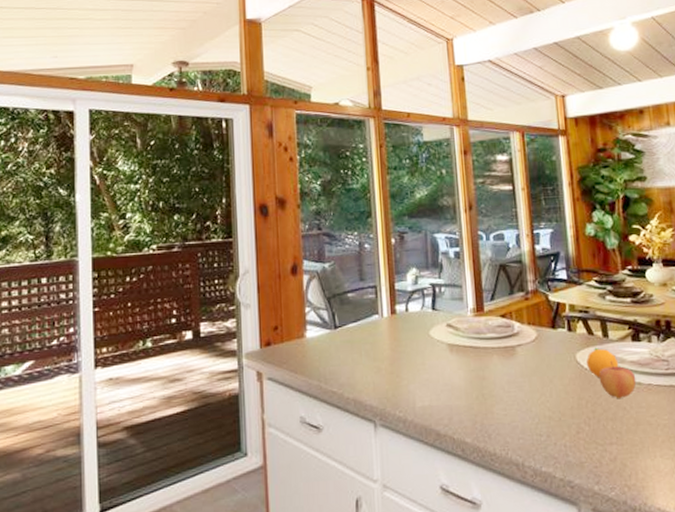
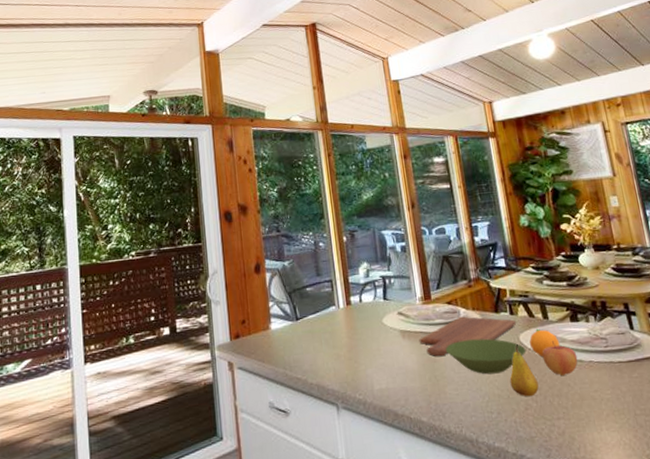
cutting board: none [468,331,575,374] -> present [419,316,517,357]
bowl: none [495,356,583,395] -> present [445,338,527,375]
fruit: none [562,363,593,420] -> present [509,344,539,397]

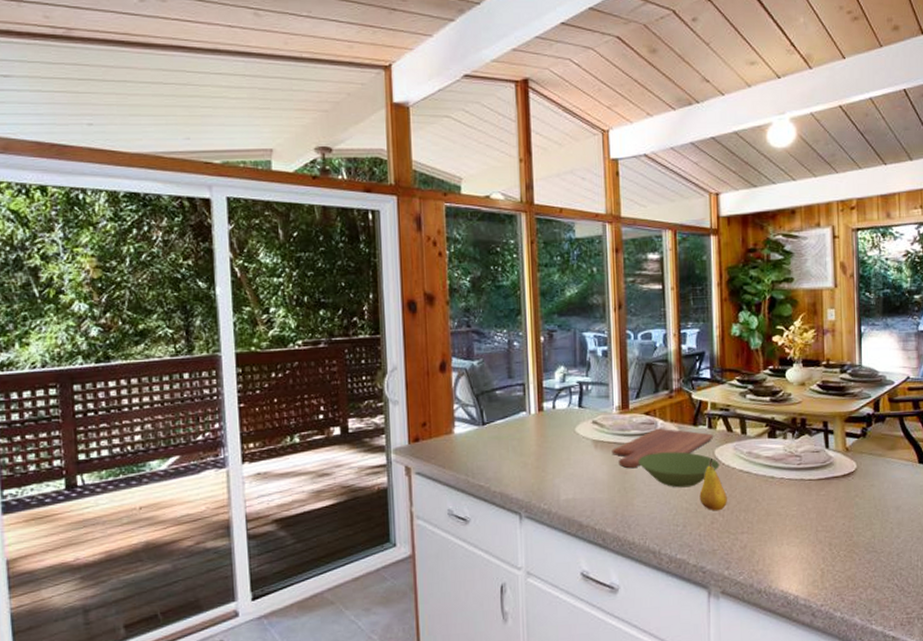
orange: present [529,328,560,356] -> none [723,443,755,472]
apple: present [542,341,578,377] -> none [735,457,770,492]

